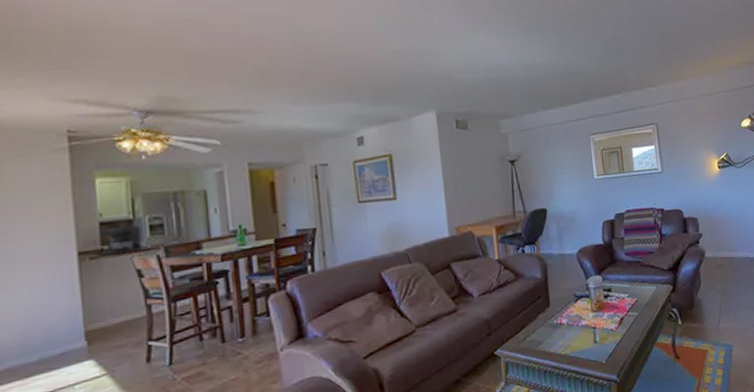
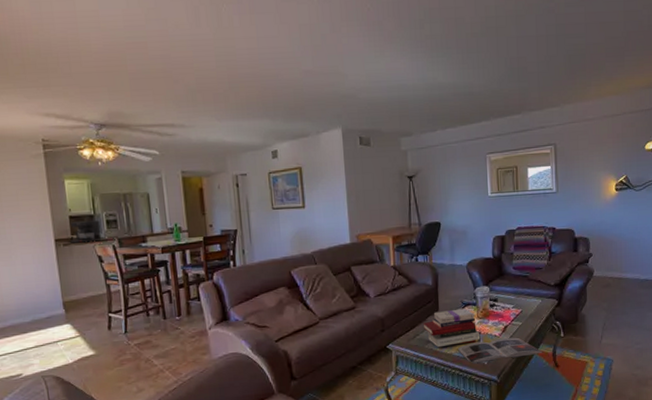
books: none [533,301,596,349] -> present [422,308,481,348]
magazine: none [572,329,662,364] -> present [457,337,543,364]

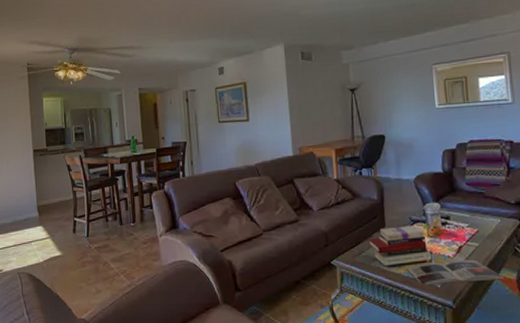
coffee maker: present [70,220,102,243] -> none [45,133,71,154]

